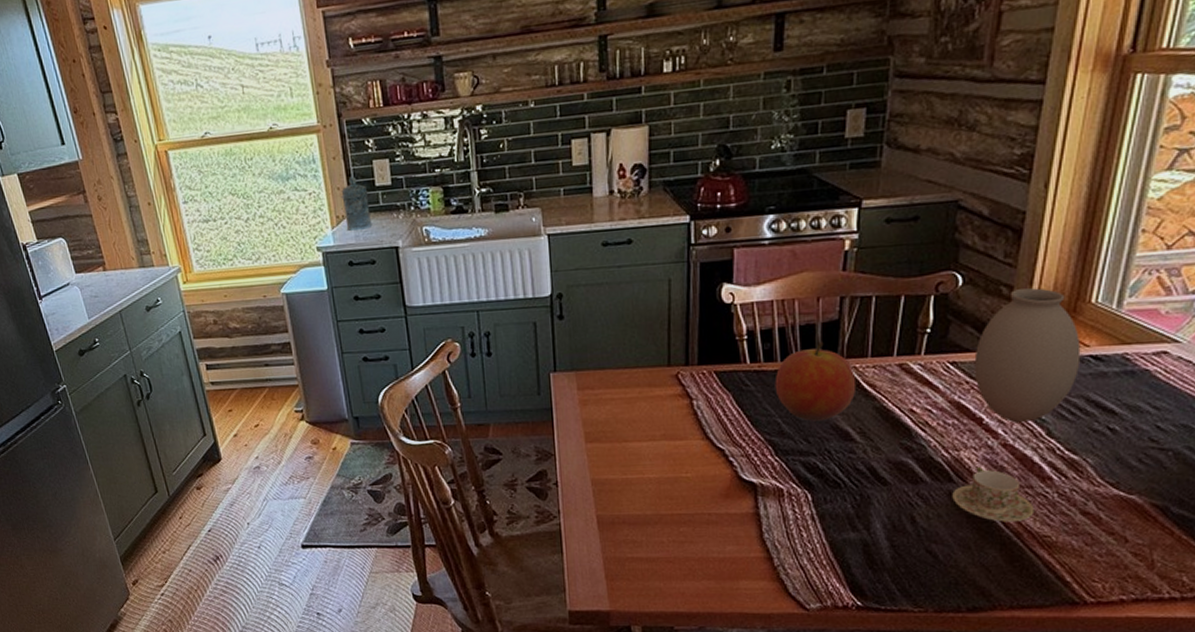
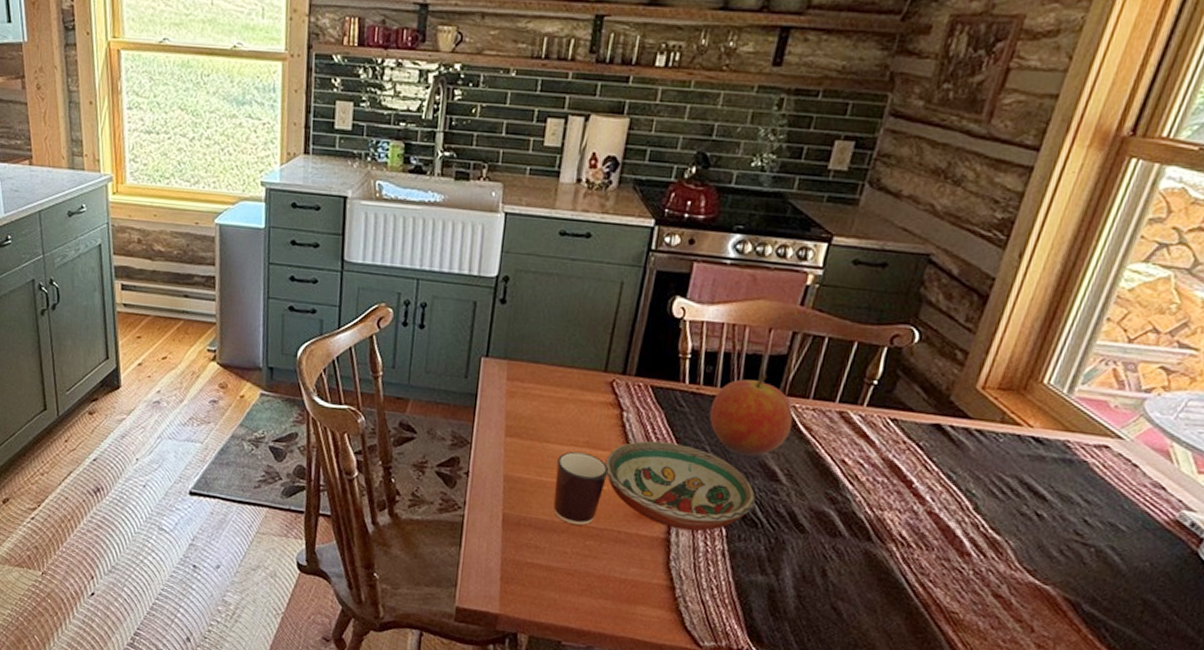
canister: present [341,176,371,232] -> none [296,113,326,173]
mug: none [639,445,689,514] -> present [553,451,608,526]
decorative bowl: none [684,421,834,502] -> present [605,440,756,532]
teacup: present [952,468,1035,522] -> none [867,531,948,593]
vase: present [974,288,1081,423] -> none [912,356,1026,494]

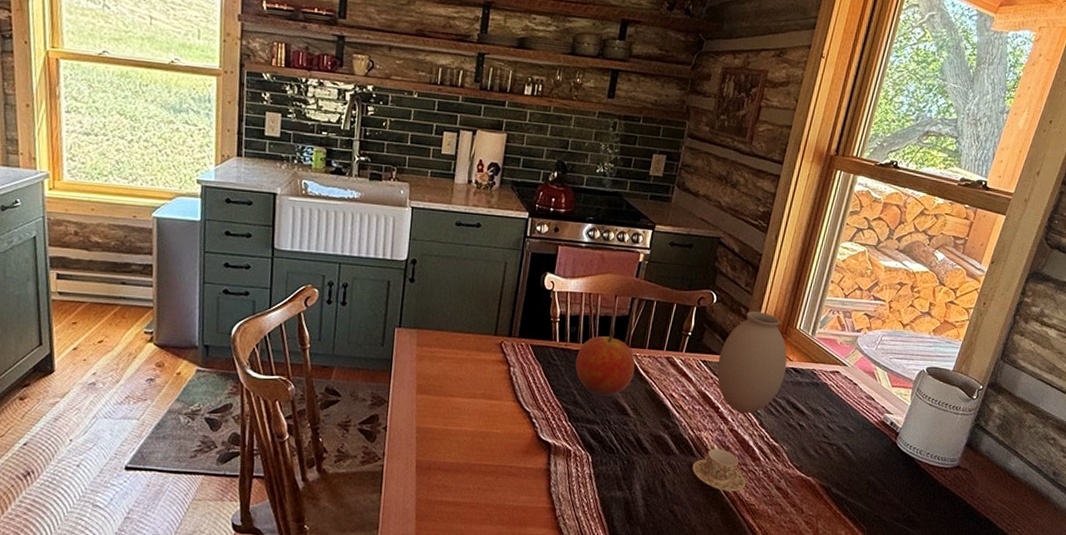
mug: present [553,451,608,526] -> none [458,402,500,464]
decorative bowl: present [605,440,756,532] -> none [498,389,612,461]
teacup: none [867,531,948,593] -> present [692,446,747,492]
vase: none [912,356,1026,494] -> present [717,311,787,414]

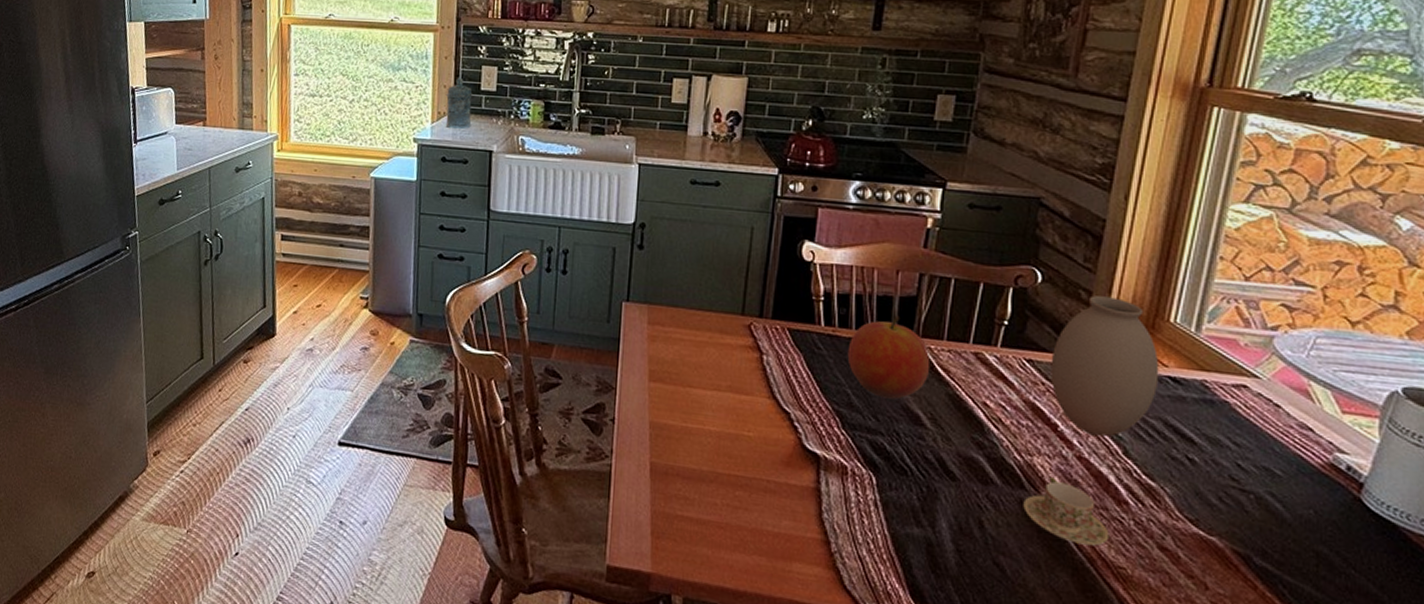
canister: none [230,122,257,173] -> present [446,77,473,130]

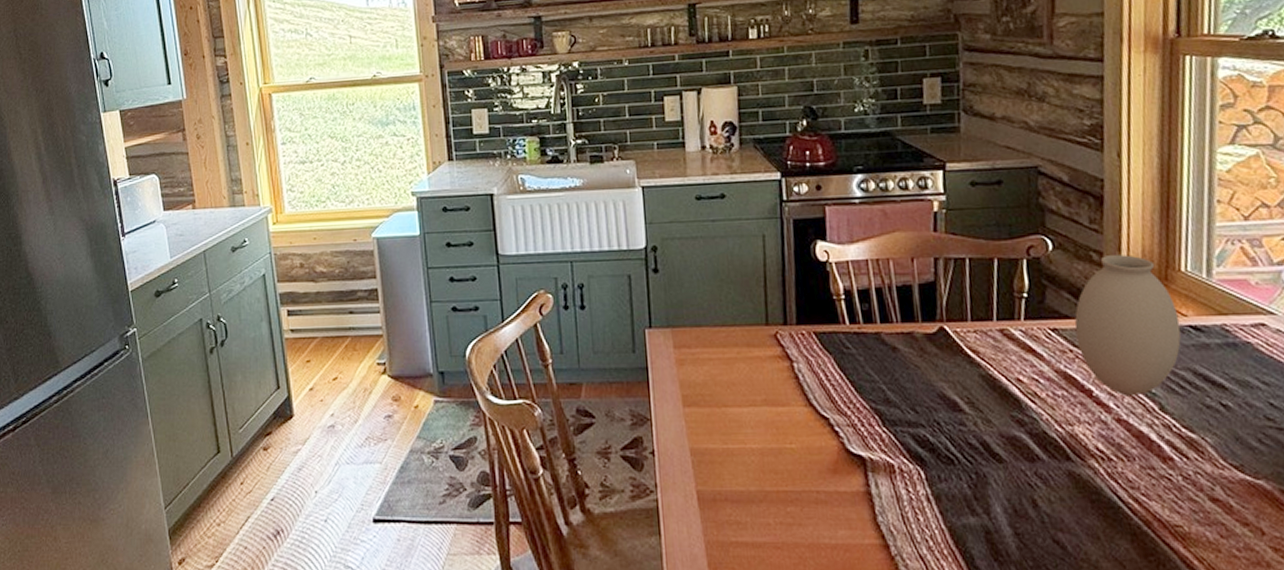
canister: present [446,77,473,130] -> none [439,124,467,178]
fruit: present [847,315,931,400] -> none [876,303,960,389]
teacup: present [1023,478,1110,546] -> none [1072,445,1161,508]

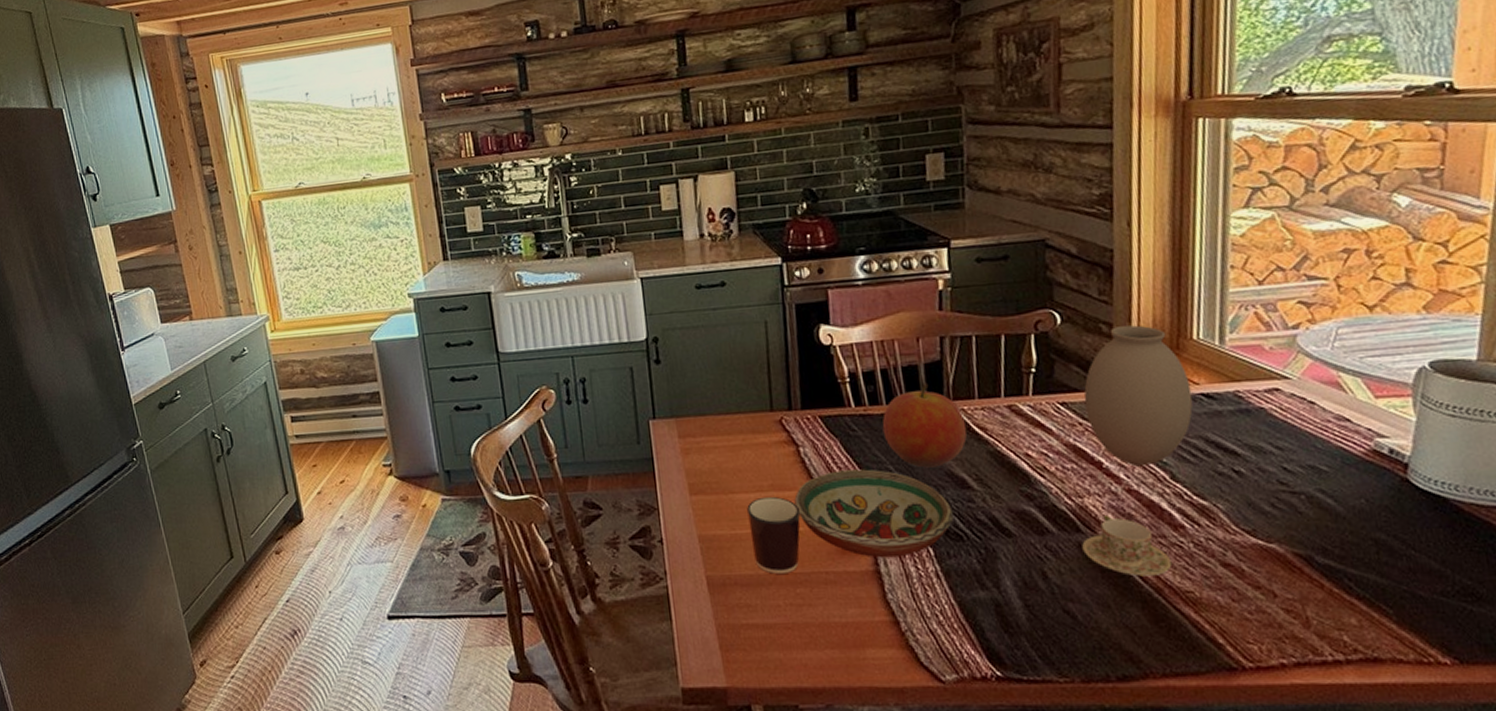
mug: none [740,411,793,491] -> present [747,496,801,574]
decorative bowl: none [787,387,945,479] -> present [794,469,954,558]
fruit: none [876,303,960,389] -> present [882,382,968,468]
teacup: none [1072,445,1161,508] -> present [1082,516,1172,577]

